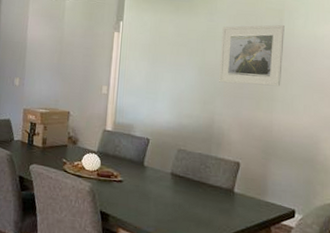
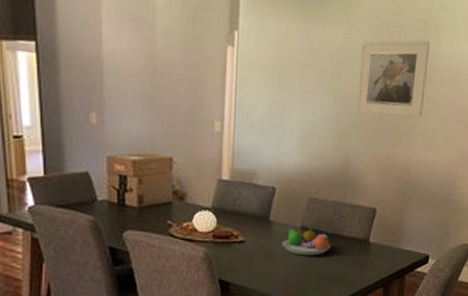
fruit bowl: none [154,174,198,200] -> present [282,227,331,256]

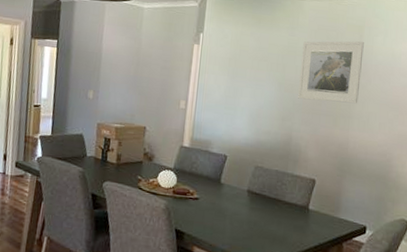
fruit bowl: present [282,227,331,256] -> none [230,191,274,217]

